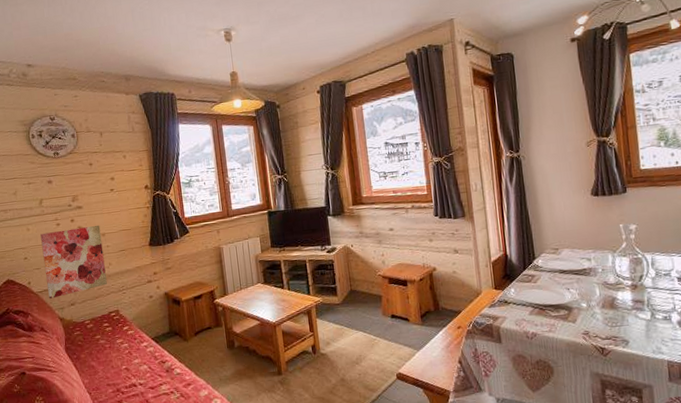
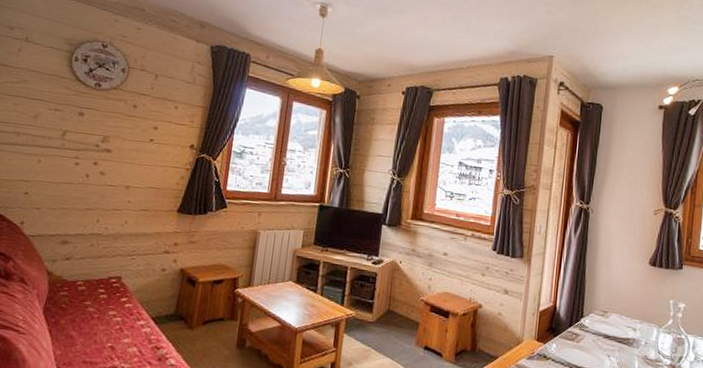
wall art: present [40,225,107,299] -> none [41,169,127,247]

